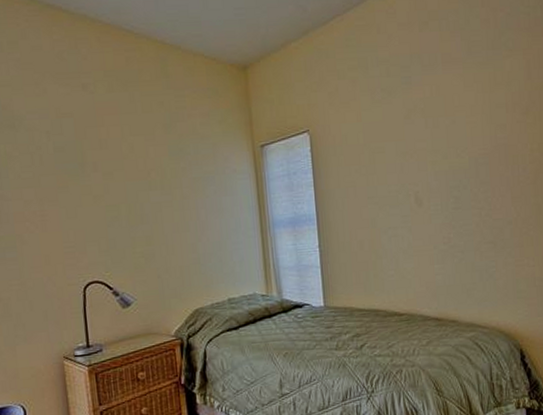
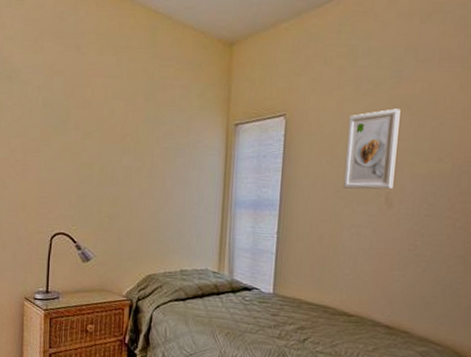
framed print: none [369,112,420,194] -> present [342,108,401,190]

